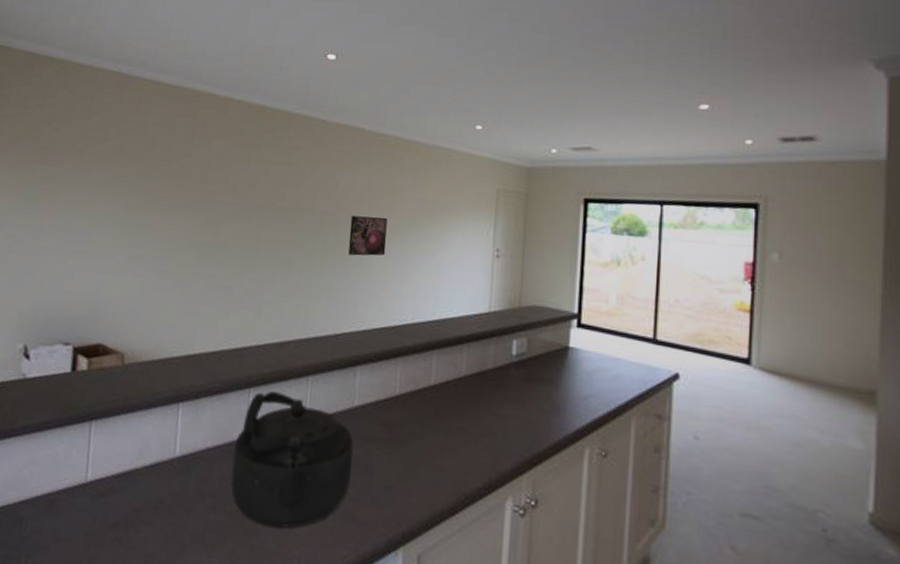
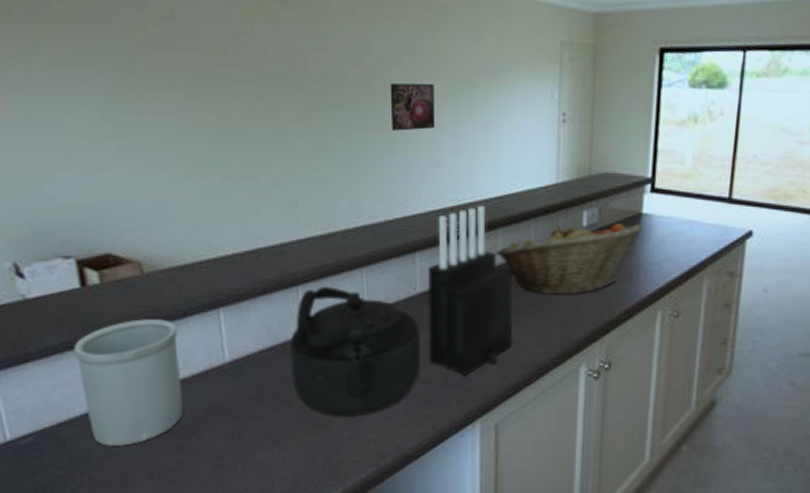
utensil holder: none [46,406,141,532] -> present [73,319,184,446]
knife block: none [359,327,444,498] -> present [427,206,513,377]
fruit basket: none [430,350,570,422] -> present [496,224,643,295]

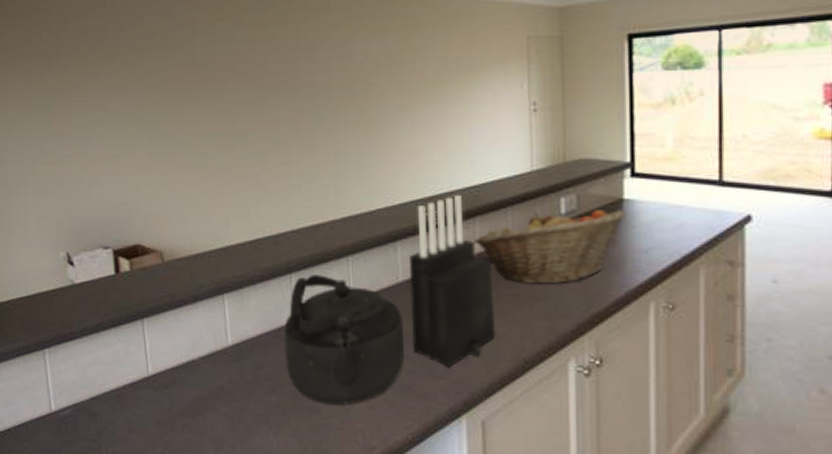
utensil holder: present [73,319,184,446] -> none [107,303,192,422]
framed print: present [390,83,436,131] -> none [370,84,412,128]

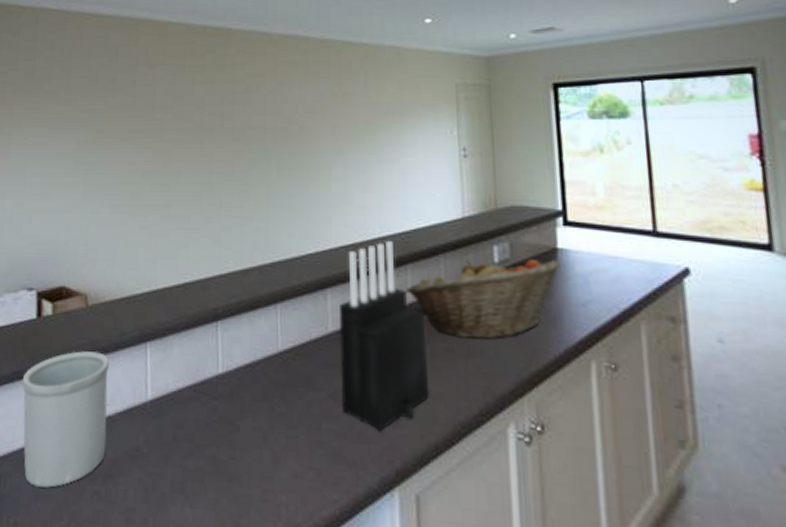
utensil holder: none [107,303,192,422] -> present [22,351,109,488]
kettle: present [283,273,405,405] -> none [206,322,333,473]

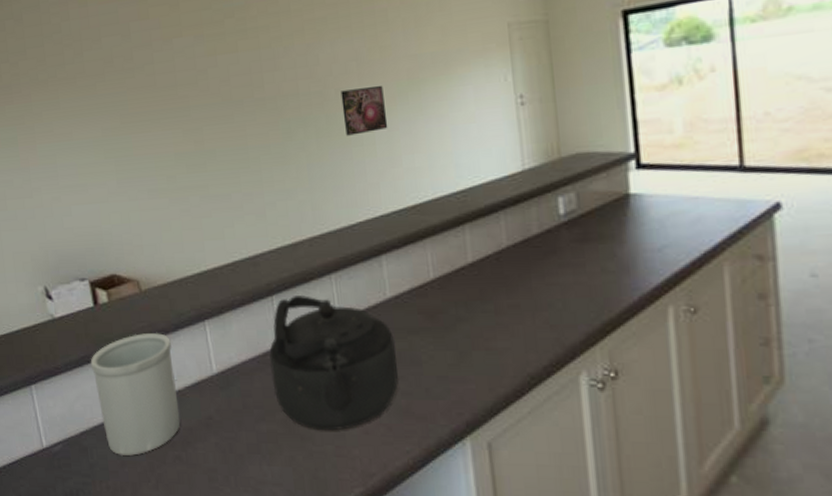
kettle: none [206,322,333,473] -> present [268,294,398,431]
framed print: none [304,128,344,170] -> present [340,86,388,136]
knife block: present [339,241,430,432] -> none [396,202,496,388]
fruit basket: present [406,260,561,338] -> none [465,206,634,293]

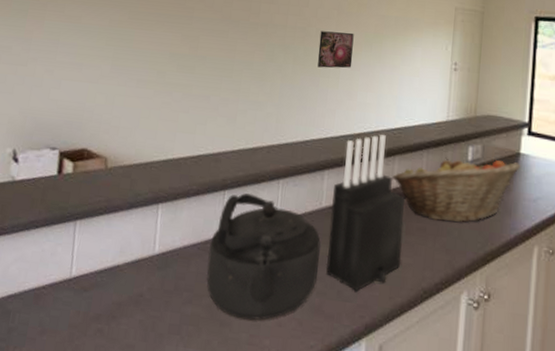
utensil holder: present [90,333,181,456] -> none [33,207,123,324]
knife block: none [396,202,496,388] -> present [325,135,405,293]
fruit basket: none [465,206,634,293] -> present [392,156,521,222]

